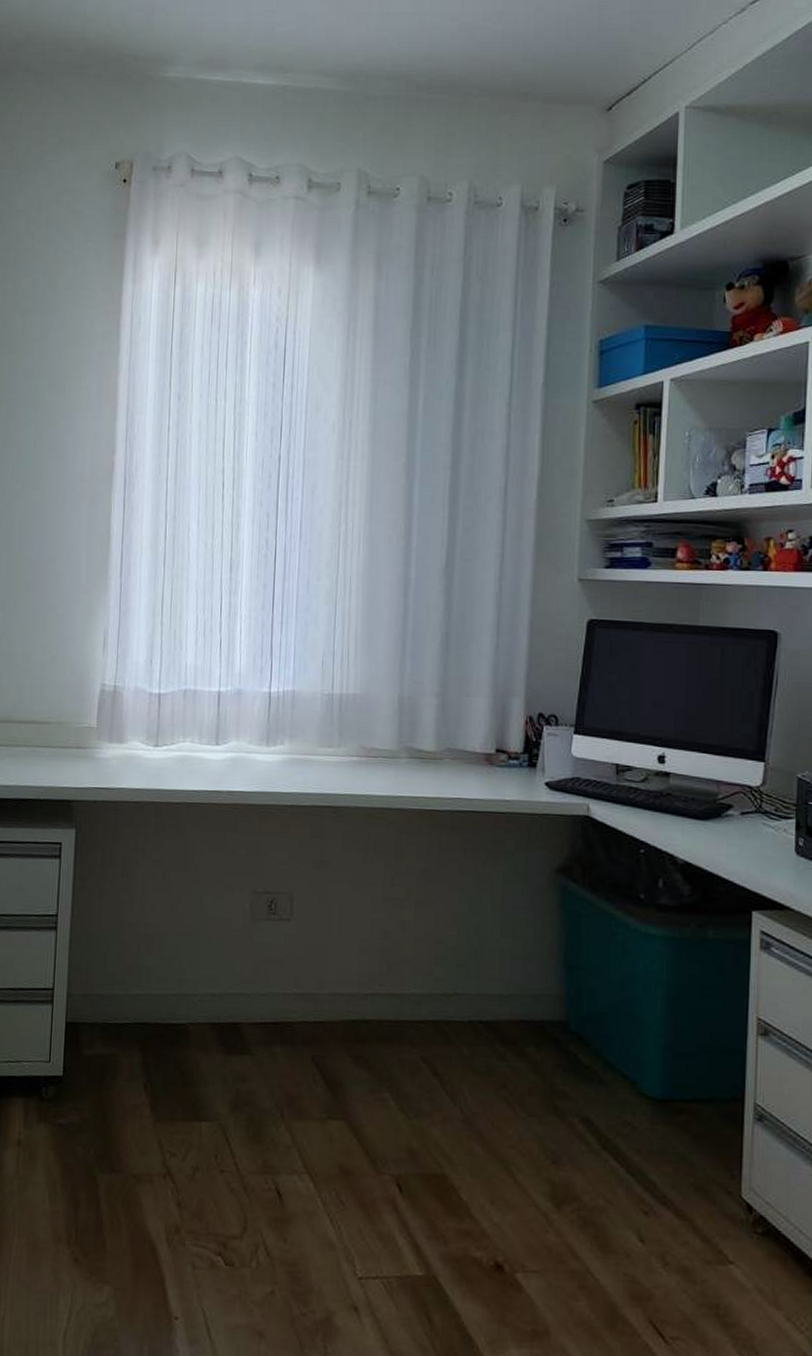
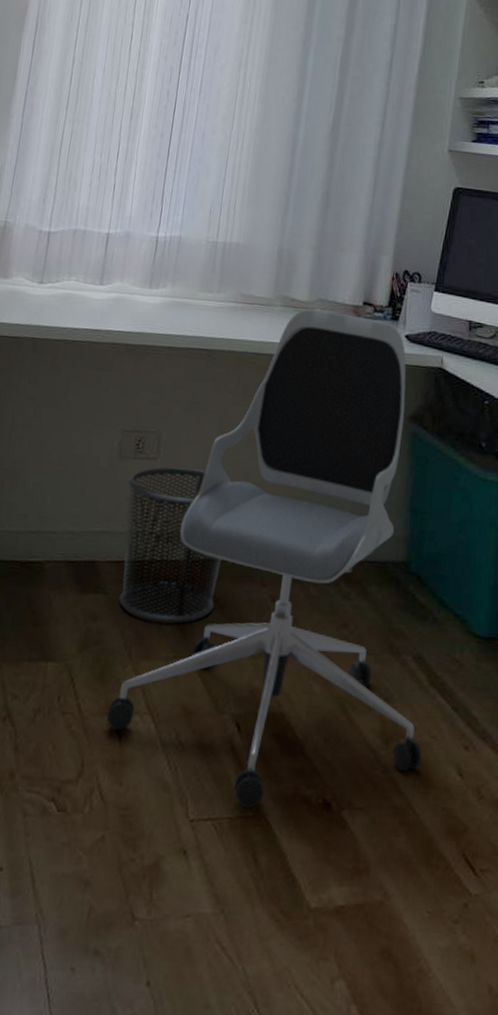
waste bin: none [263,928,367,1084] -> present [119,467,221,623]
office chair: none [264,760,598,1268] -> present [106,309,422,808]

